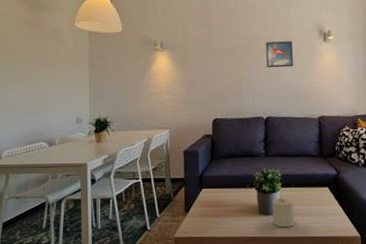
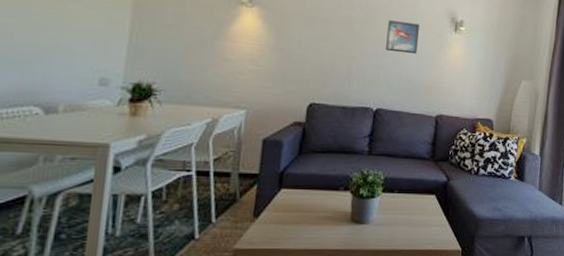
candle: present [272,196,295,228] -> none [366,202,394,239]

